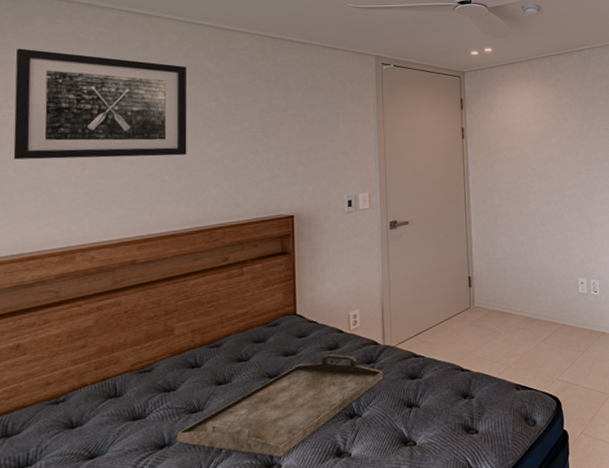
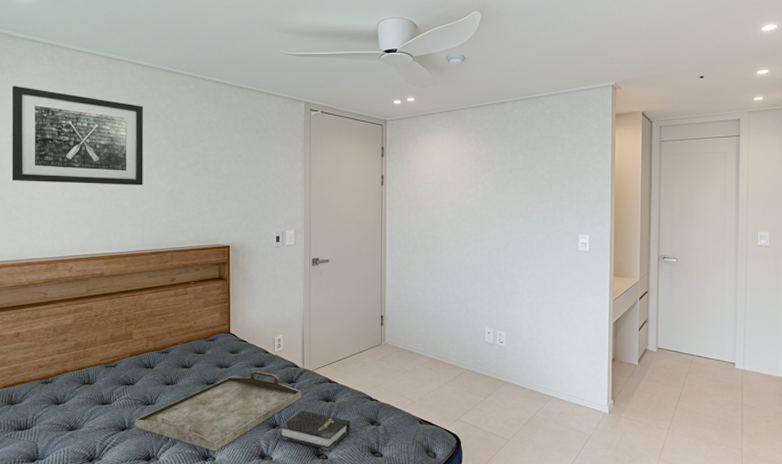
hardback book: none [358,392,441,437] -> present [279,410,351,451]

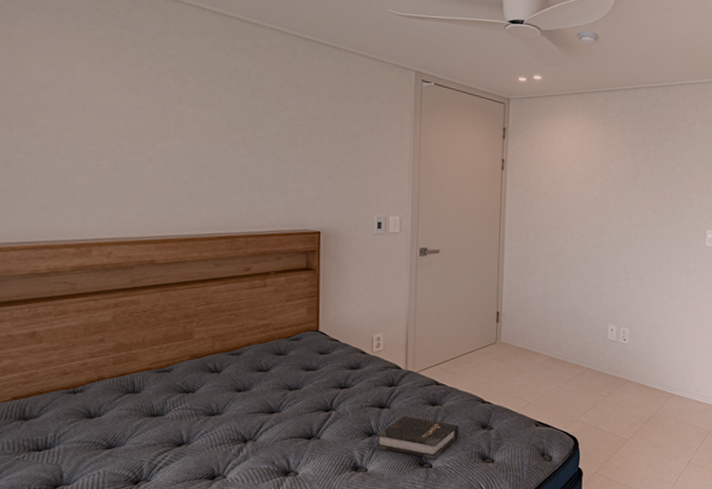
wall art: present [11,86,144,186] -> none [24,21,211,157]
serving tray: present [134,371,302,451] -> none [195,374,404,465]

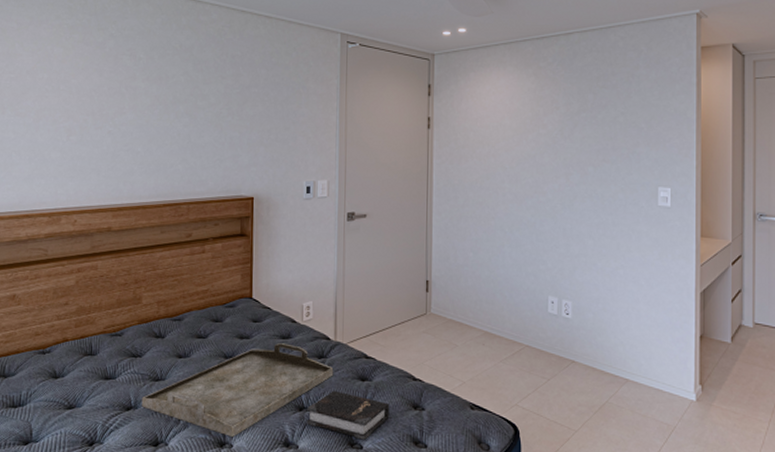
serving tray: none [195,374,404,465] -> present [141,343,334,437]

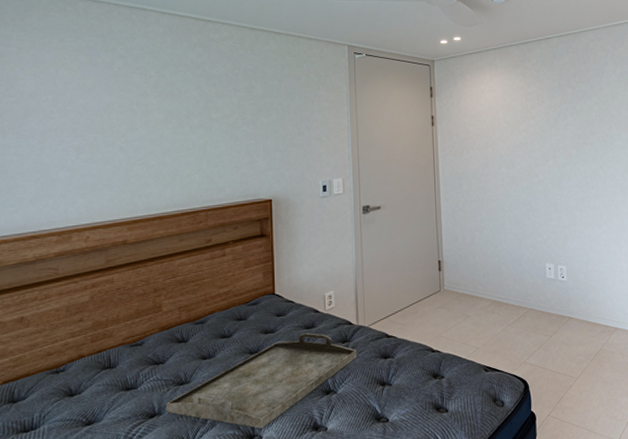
hardback book: present [307,390,390,440] -> none [334,371,412,413]

